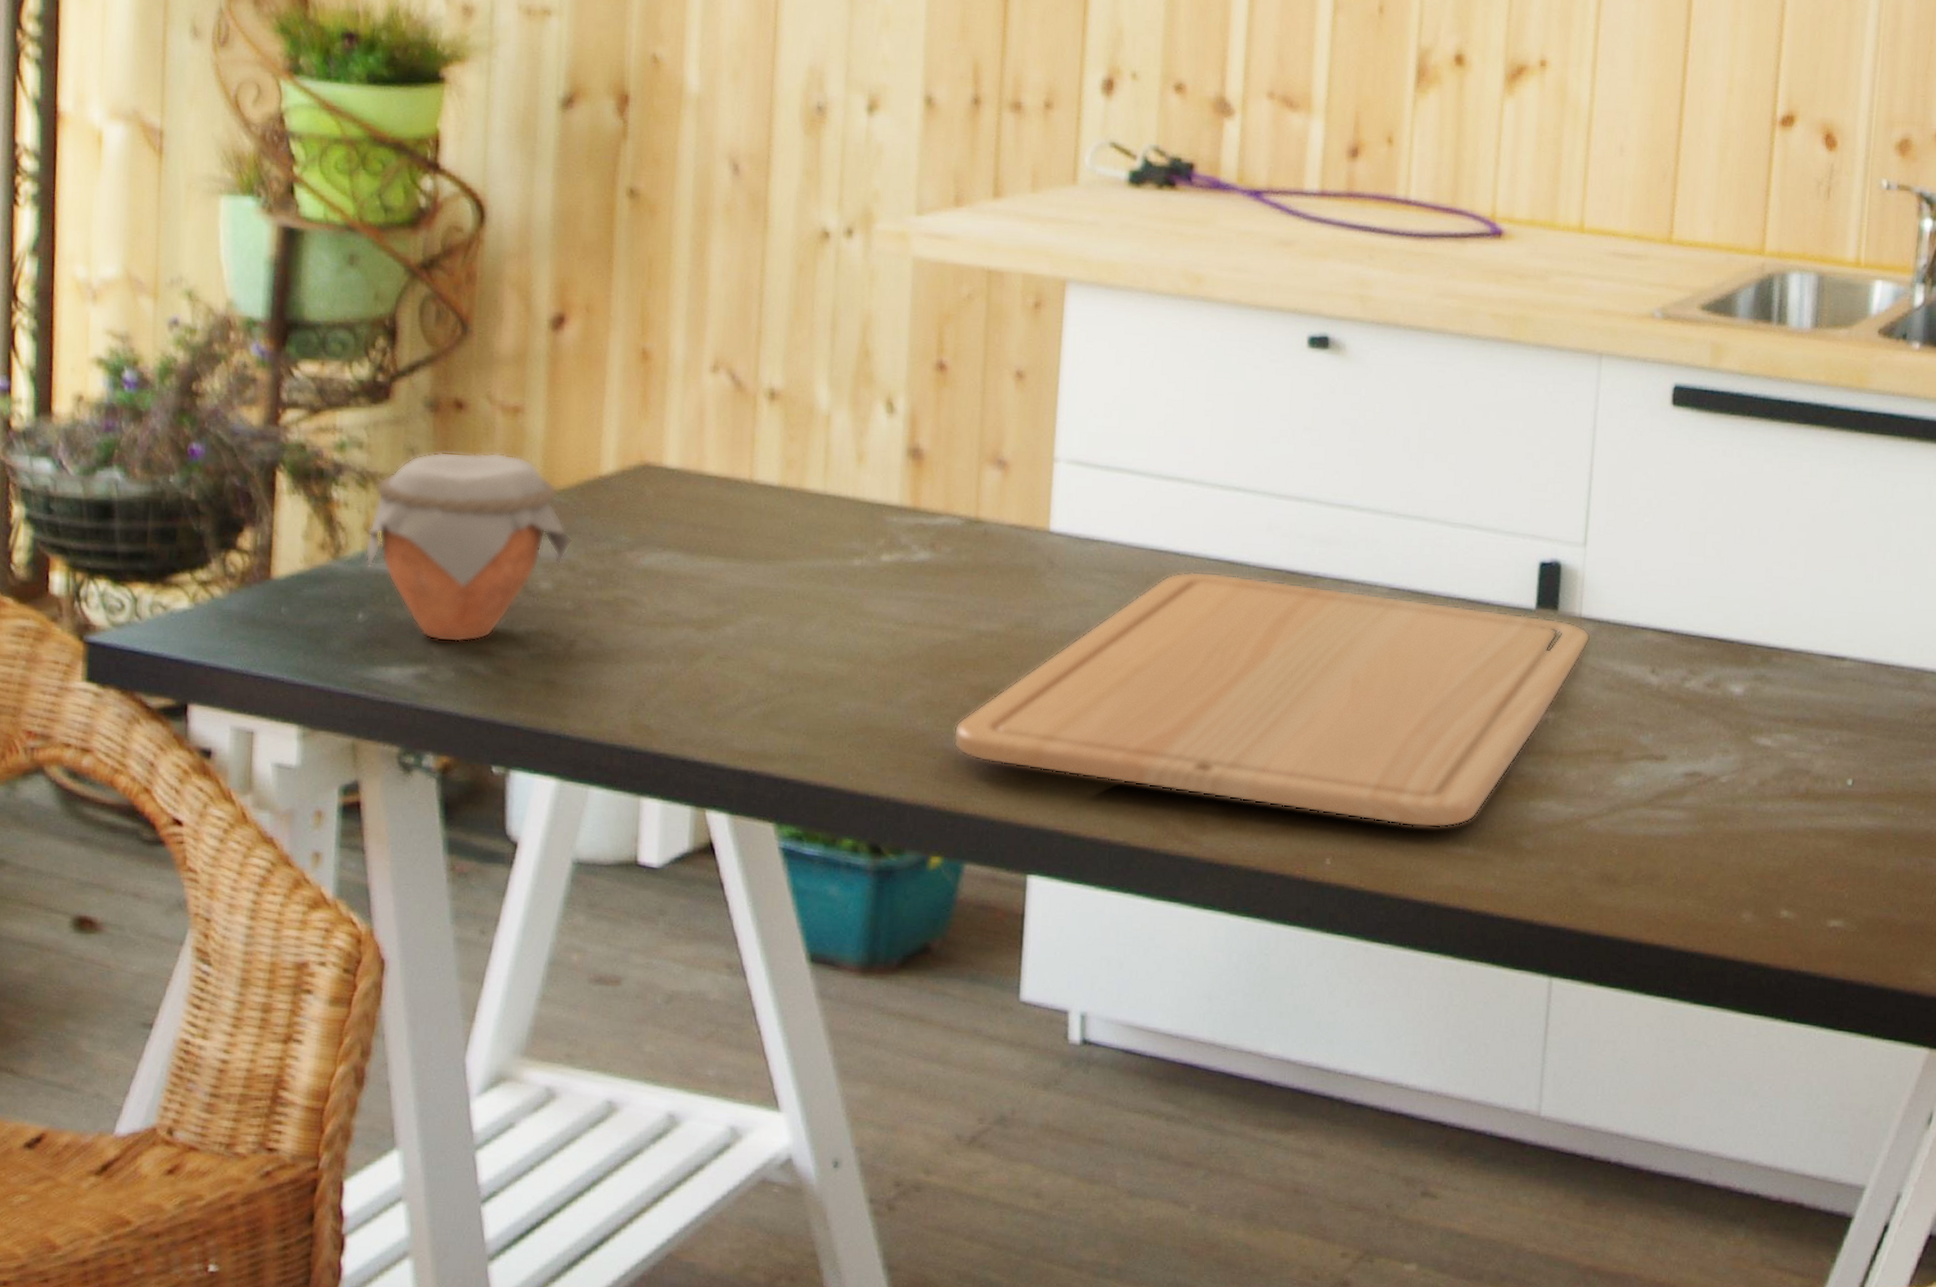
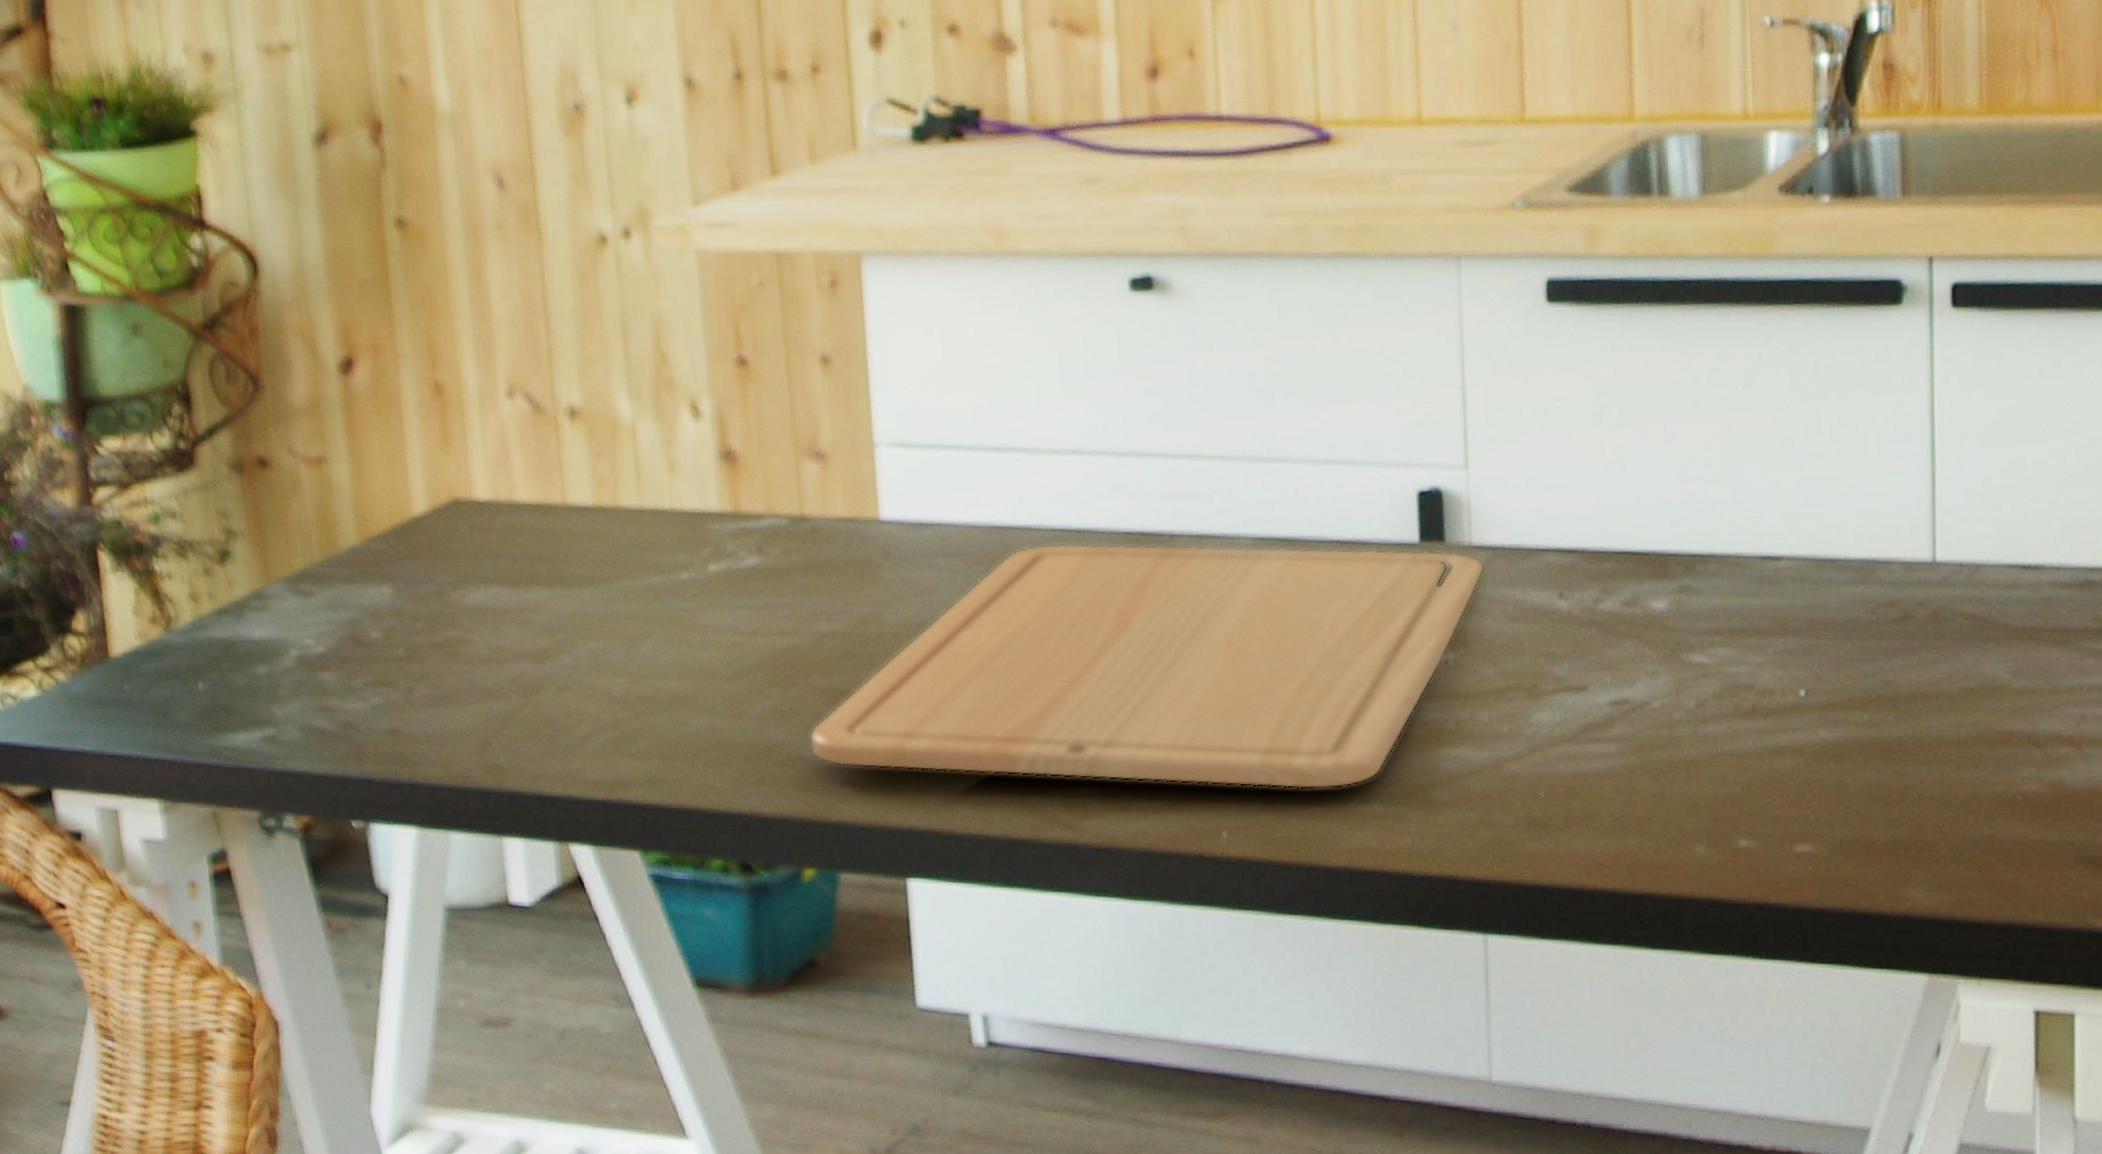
jar: present [365,451,573,643] -> none [194,506,396,703]

